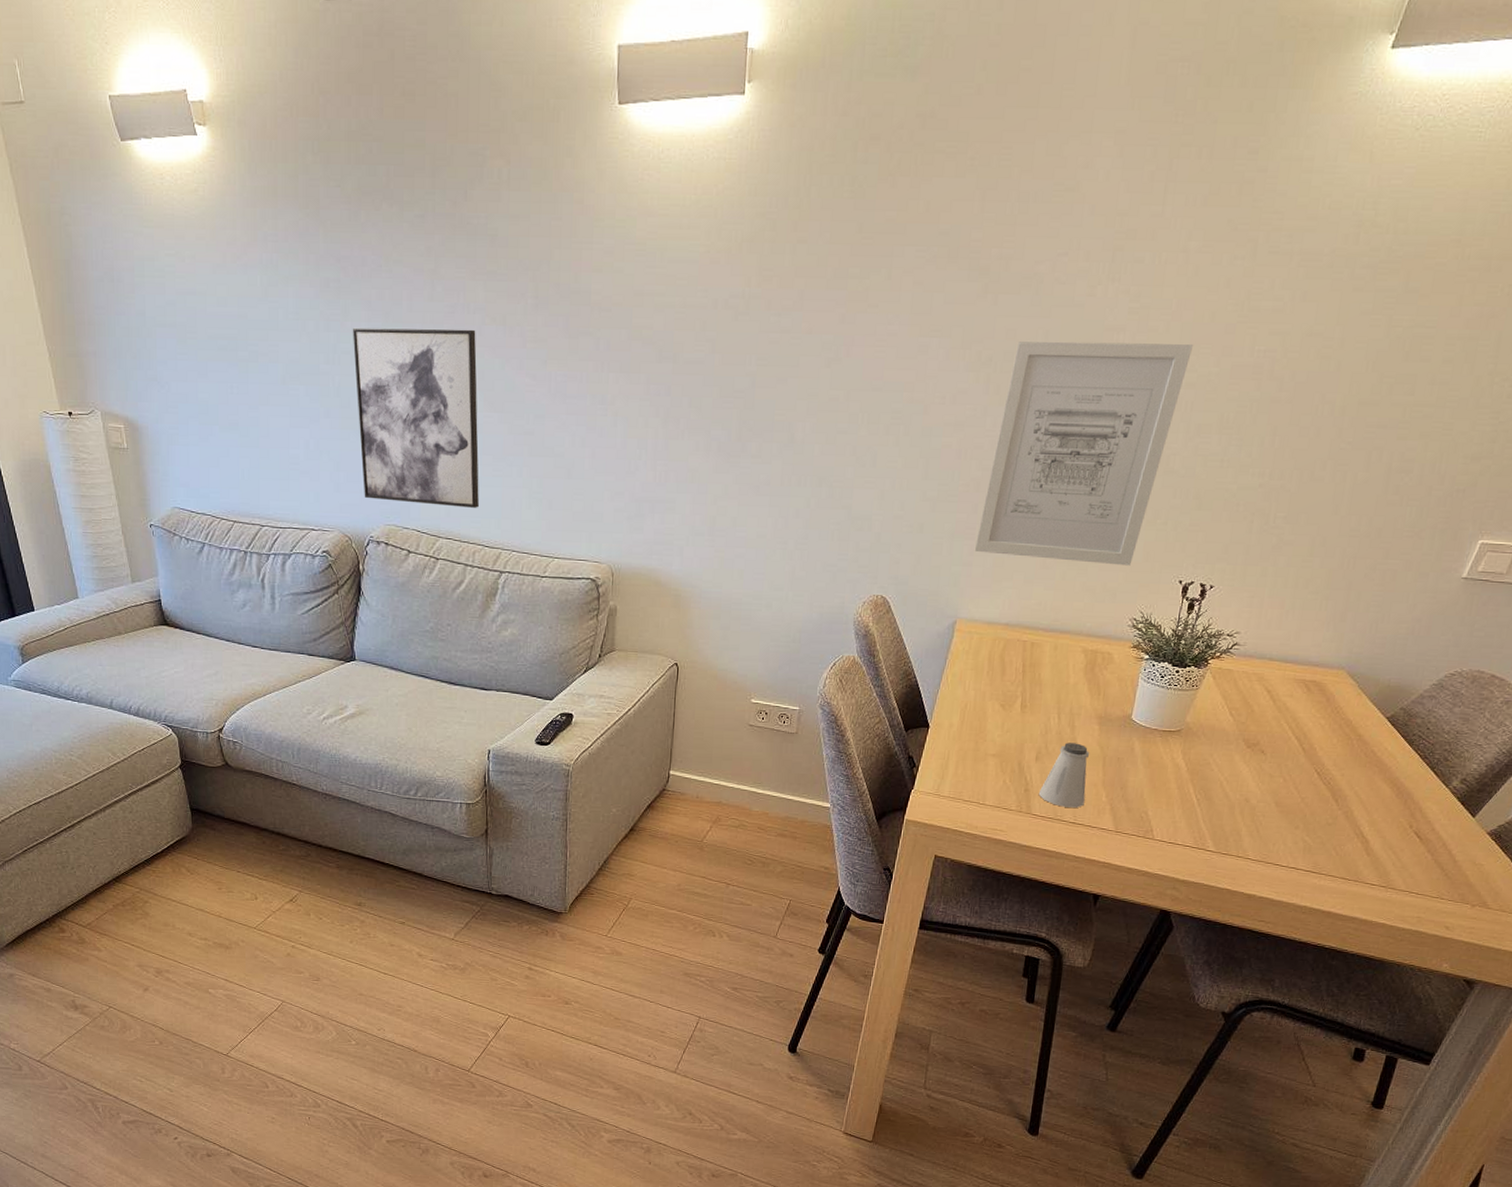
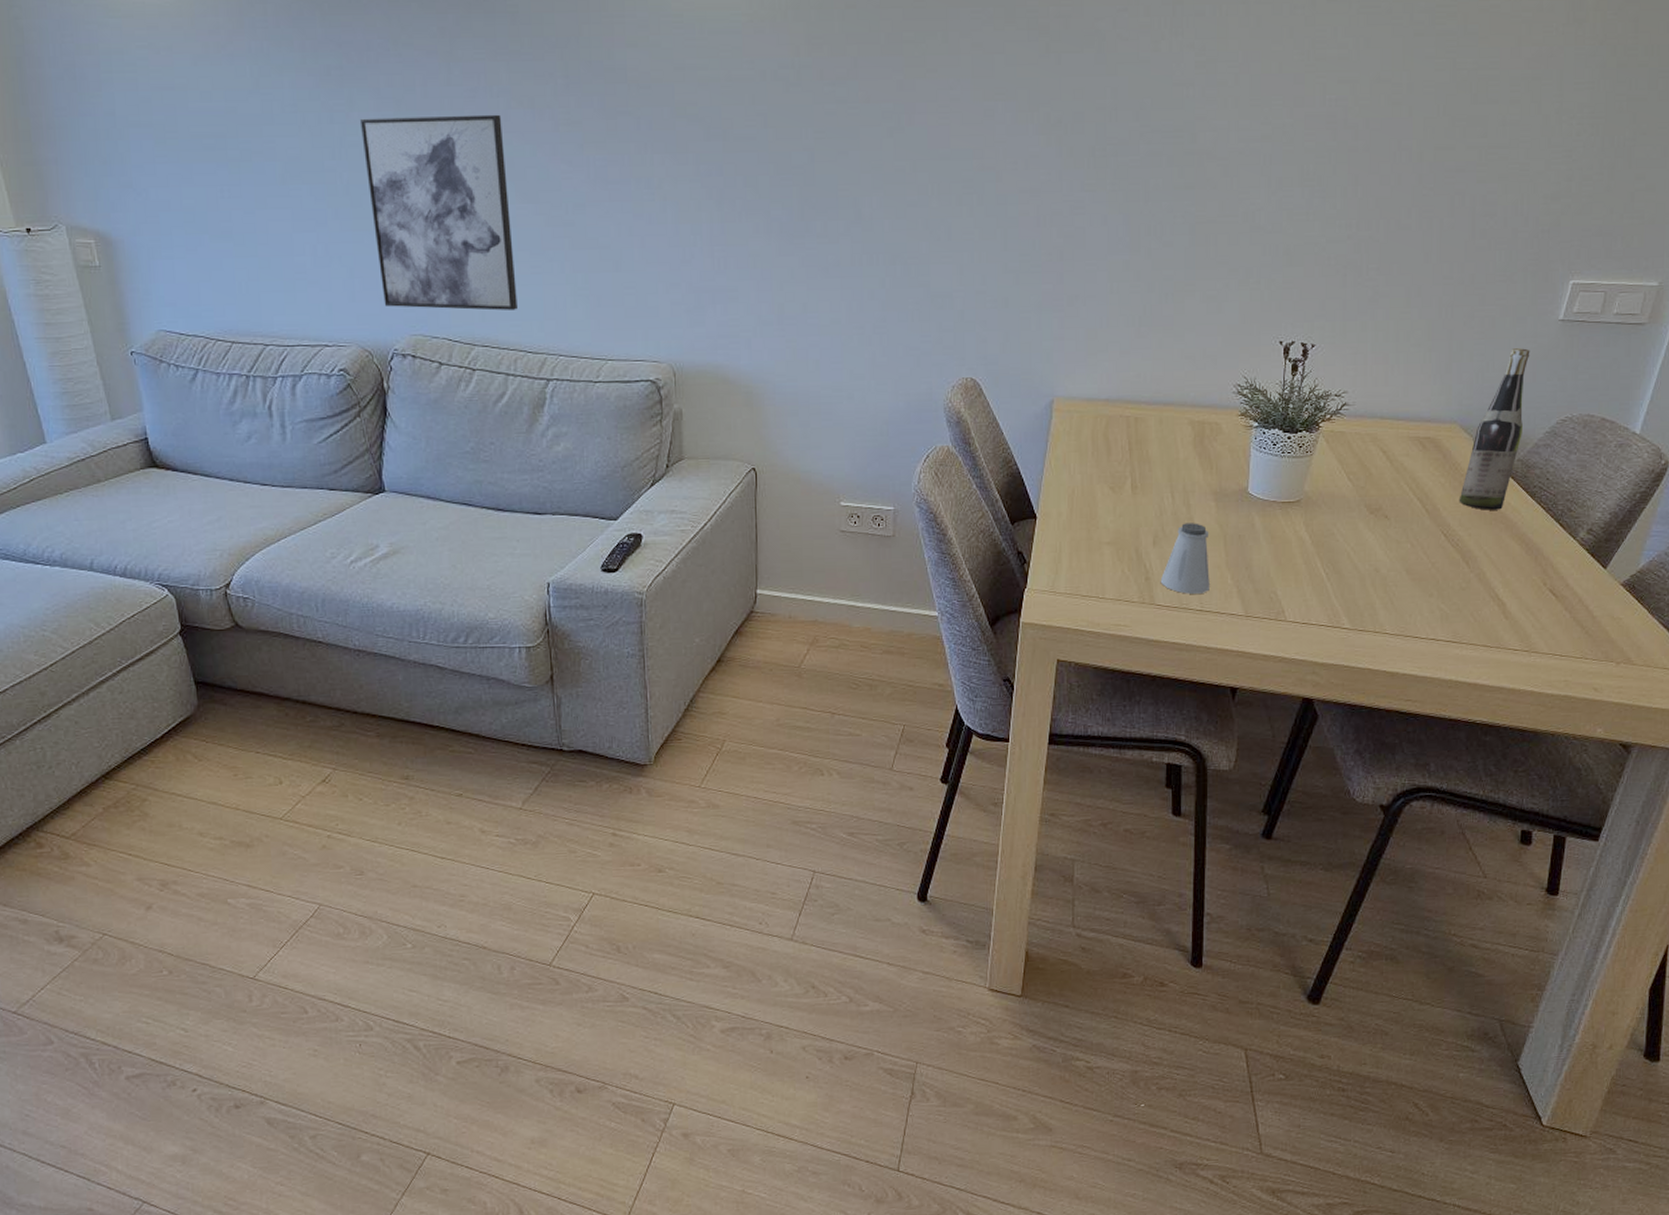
wall art: present [974,341,1194,566] -> none [1064,95,1265,329]
wine bottle: none [1336,602,1429,754] -> present [1459,348,1530,510]

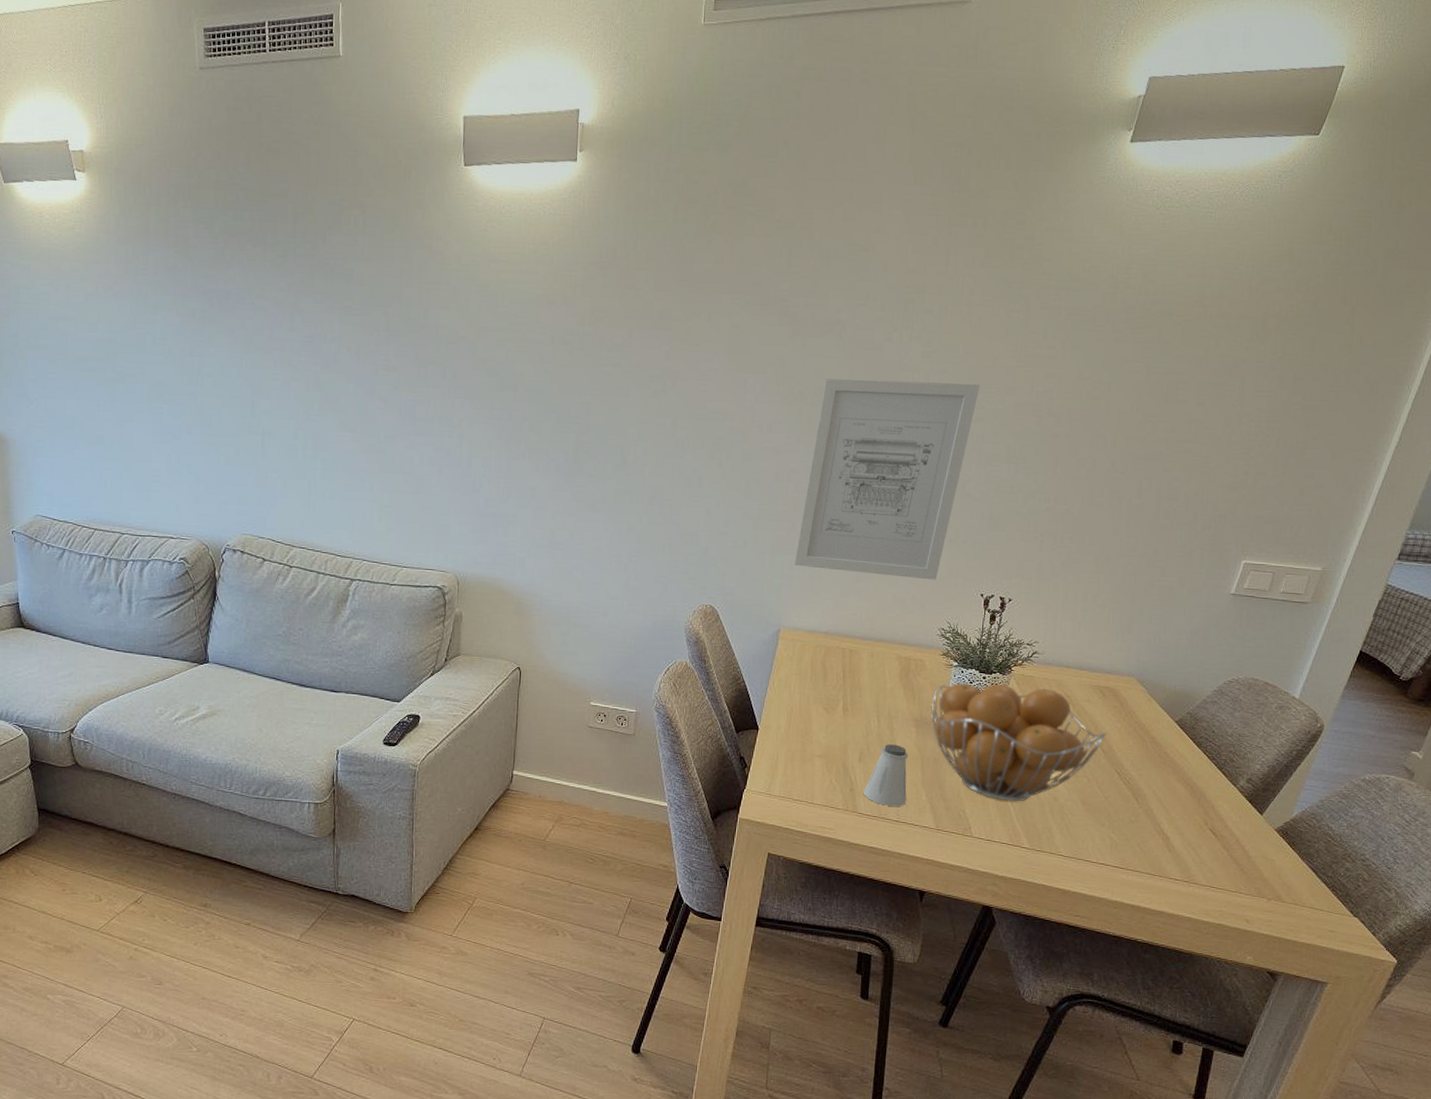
wall art: present [359,114,517,311] -> none [215,353,333,520]
wall art: none [1064,95,1265,329] -> present [794,379,981,580]
fruit basket: none [1231,443,1430,578] -> present [930,682,1107,802]
wine bottle: present [1459,348,1530,510] -> none [1132,616,1204,755]

